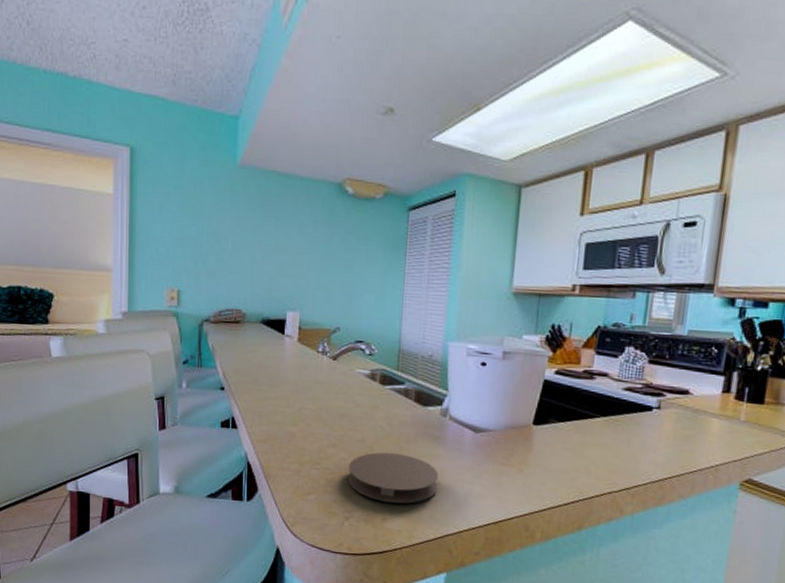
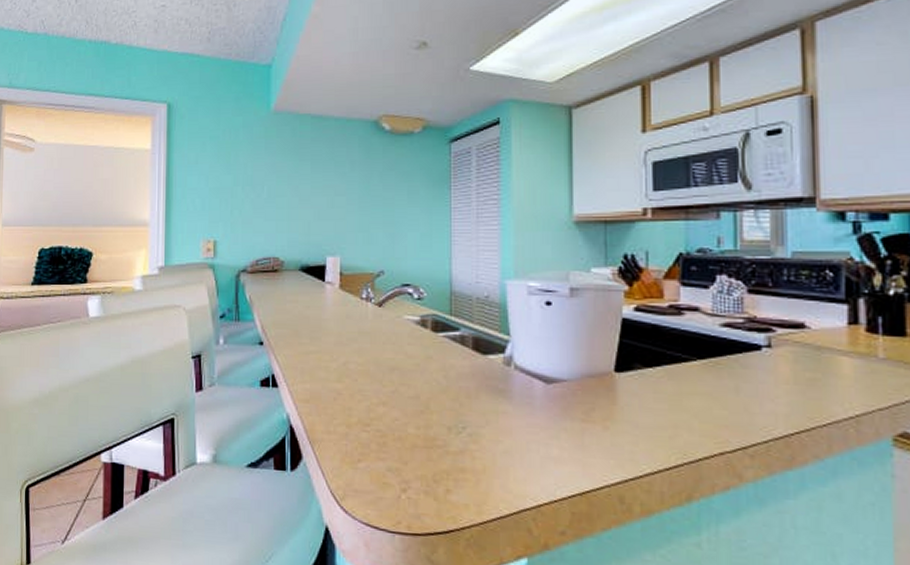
coaster: present [348,452,439,504] -> none [403,409,508,471]

